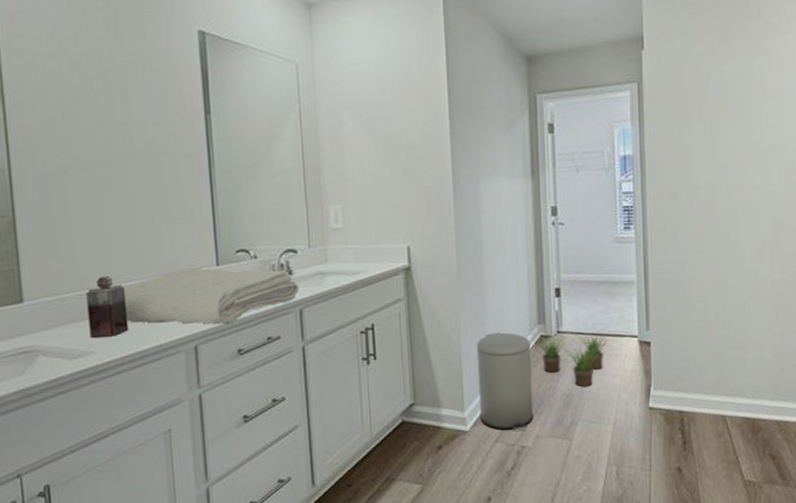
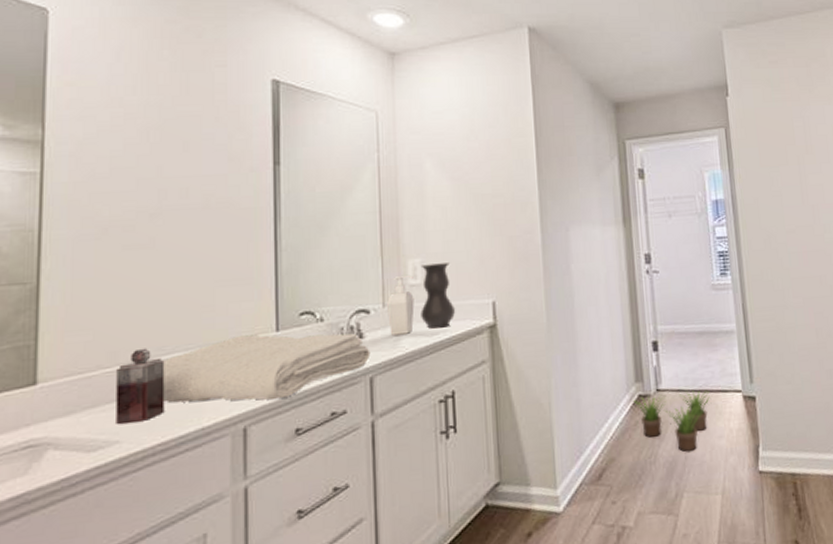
soap bottle: none [312,219,337,273] -> present [387,274,415,335]
vase: none [341,209,373,269] -> present [420,263,455,329]
pedal bin: present [476,332,534,432] -> none [569,394,634,510]

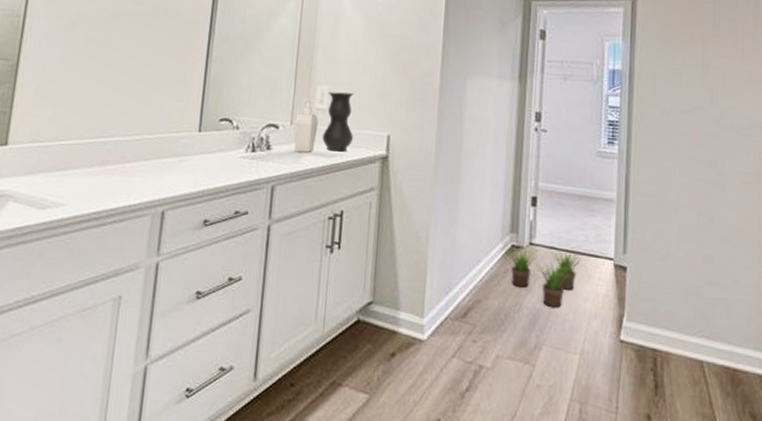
perfume bottle: present [116,348,165,424] -> none [63,128,107,191]
towel: present [163,333,371,403] -> none [101,131,275,192]

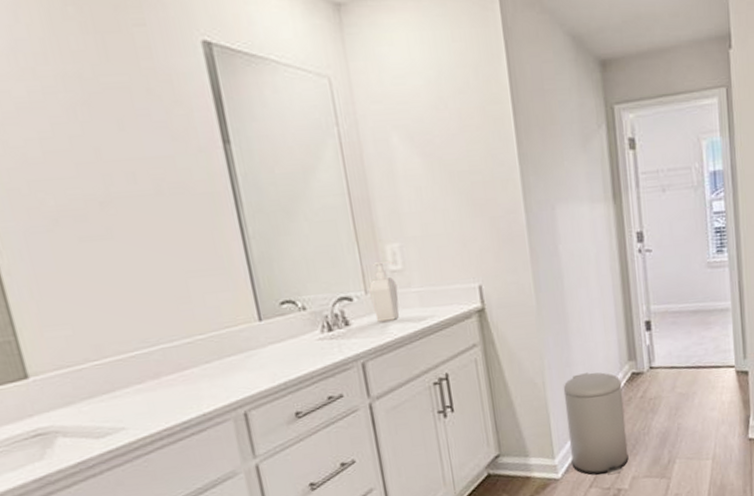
vase: present [322,92,354,152] -> none [399,246,441,315]
pedal bin: none [439,236,501,348] -> present [563,372,629,475]
plant: present [506,248,582,308] -> none [626,365,705,424]

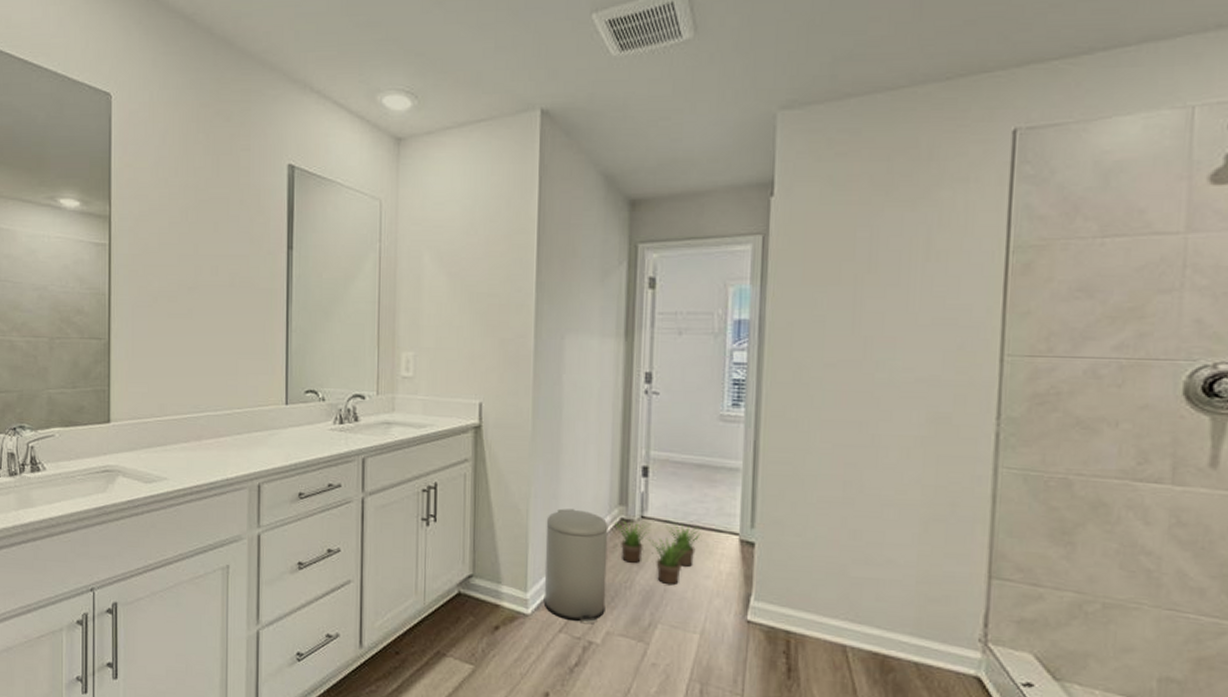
soap bottle: present [369,260,400,322] -> none [381,366,406,423]
plant: none [626,365,705,424] -> present [614,521,702,586]

